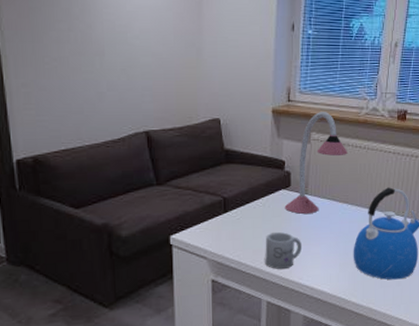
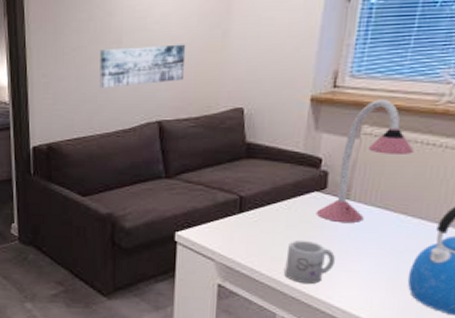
wall art: none [83,59,166,99] -> present [99,44,186,88]

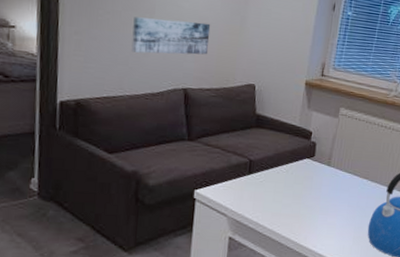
mug: present [284,240,336,284] -> none [282,198,320,235]
desk lamp: present [316,100,414,223] -> none [306,89,373,185]

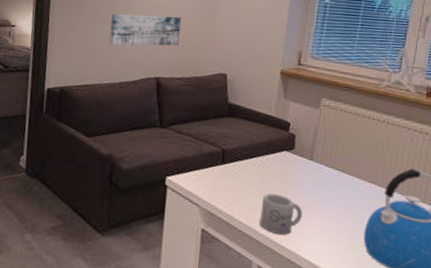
mug: none [282,198,320,235] -> present [259,193,303,235]

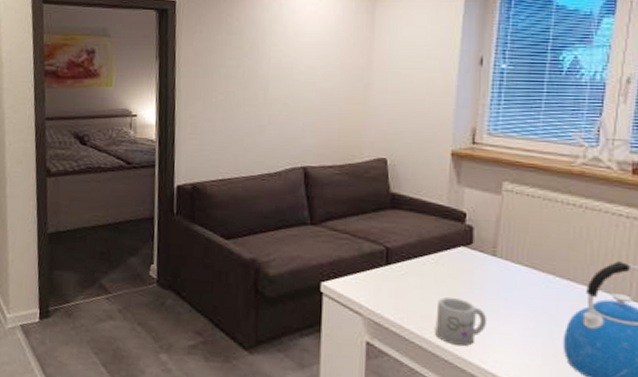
wall art: present [109,13,182,46] -> none [246,94,330,132]

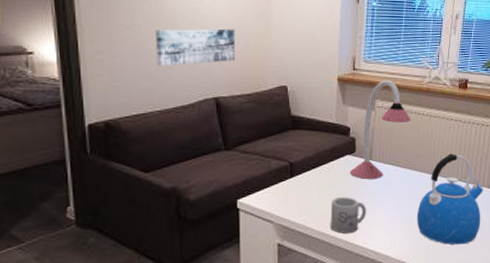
wall art: none [246,94,330,132] -> present [156,28,236,66]
desk lamp: none [463,158,555,281] -> present [349,80,411,179]

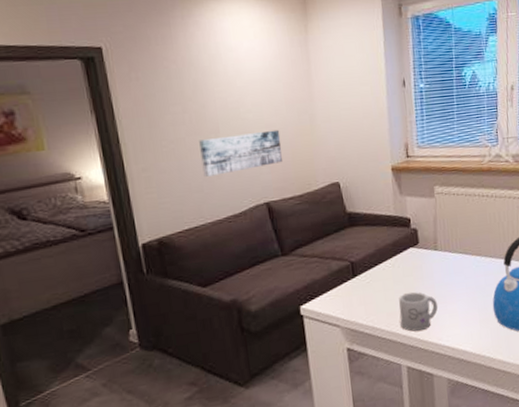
desk lamp: present [349,80,411,179] -> none [414,164,475,272]

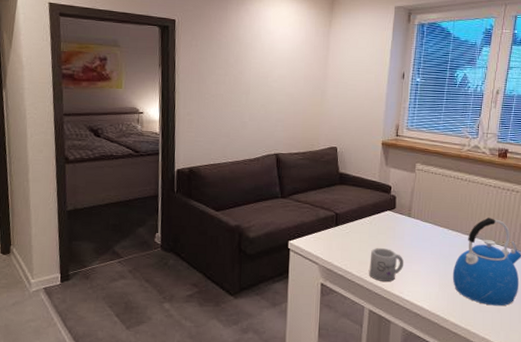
wall art: present [199,129,282,177] -> none [232,97,296,127]

